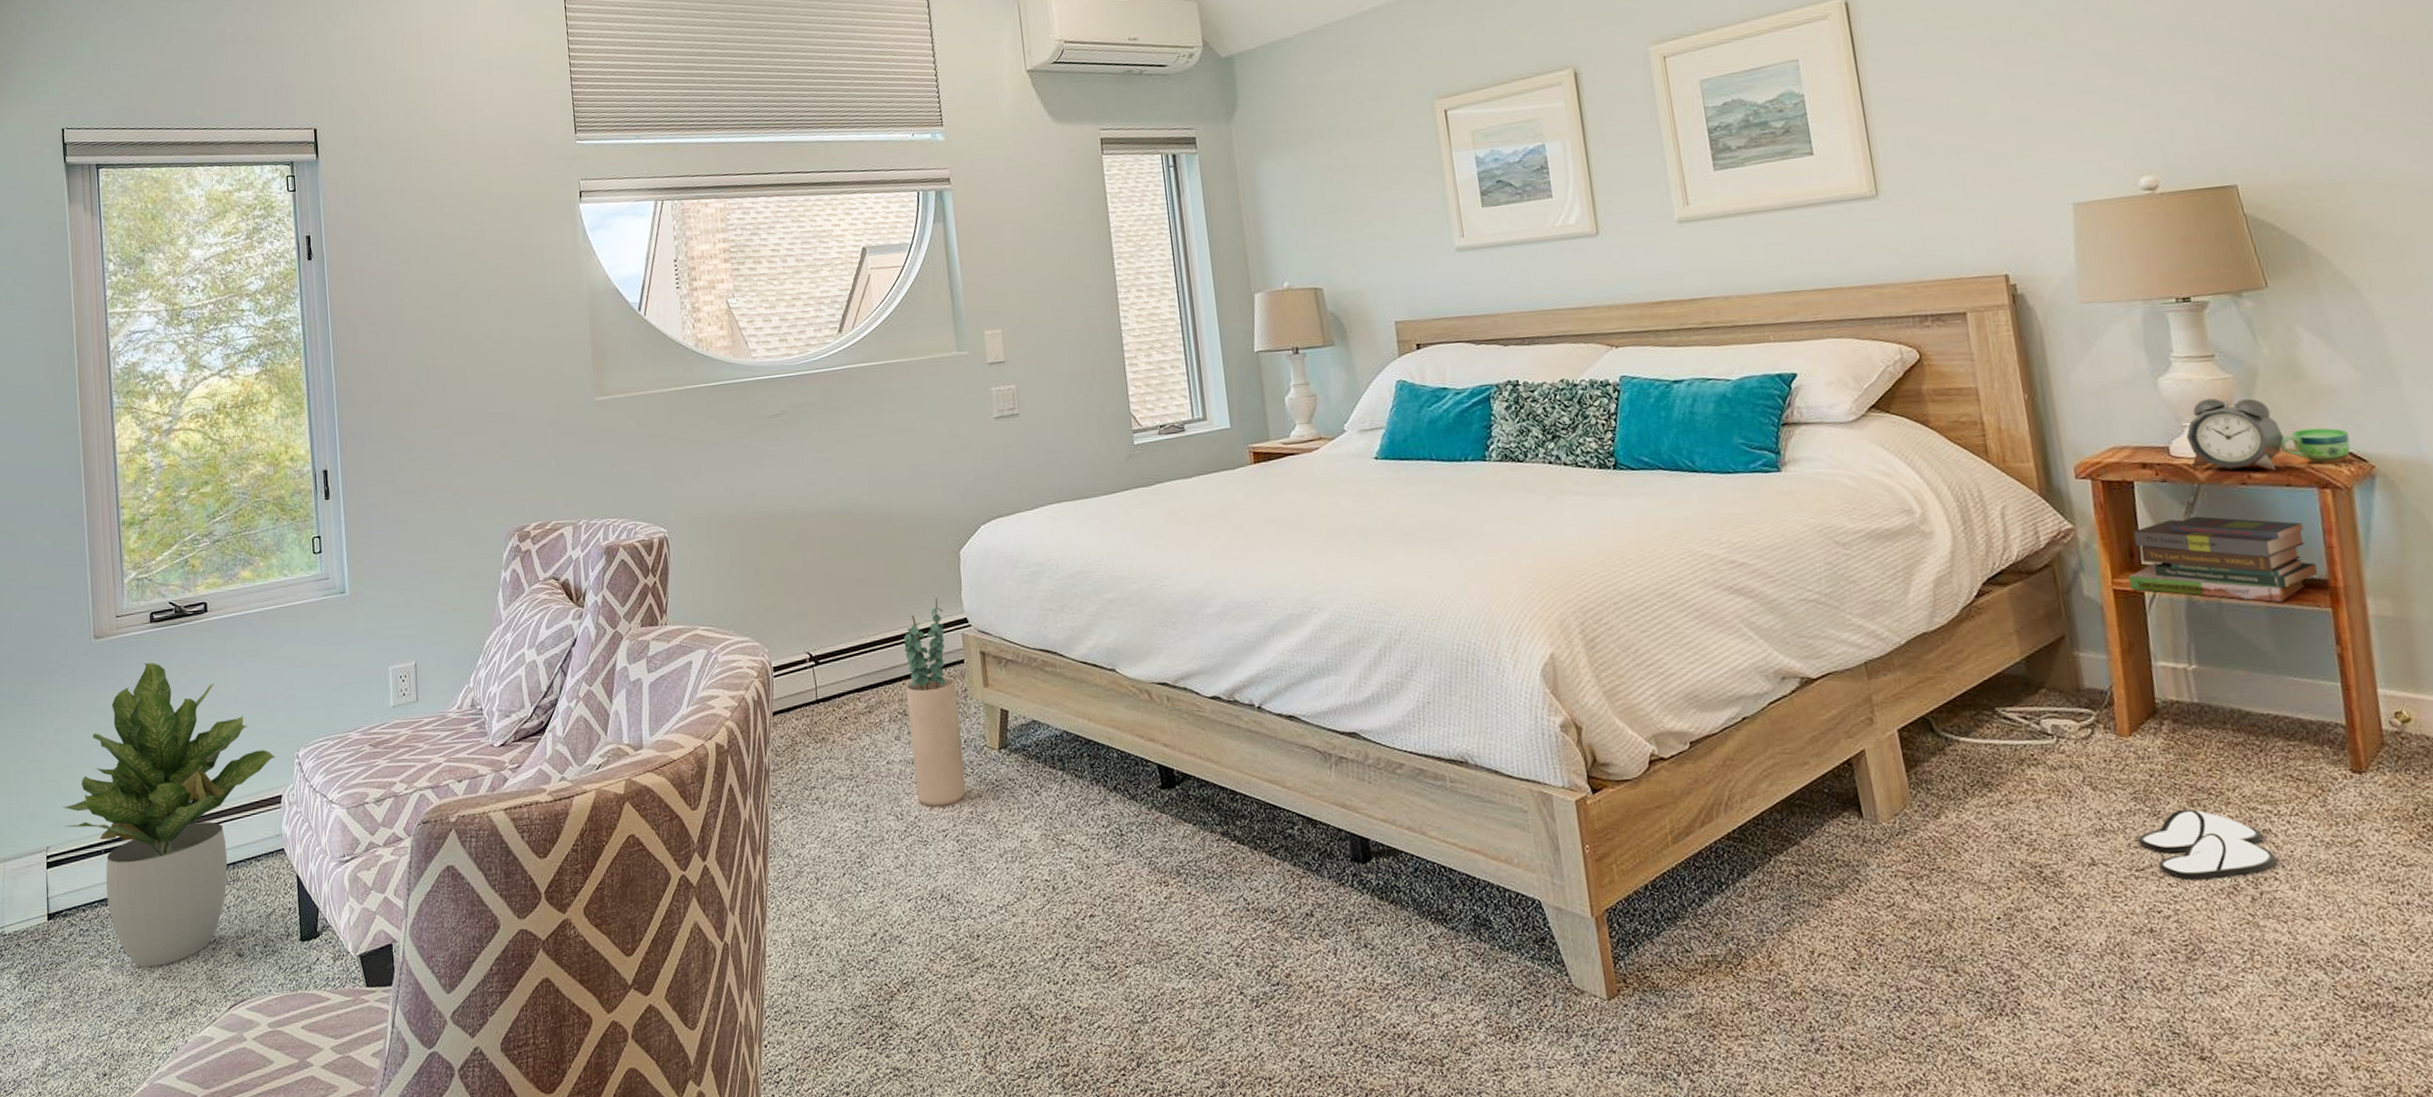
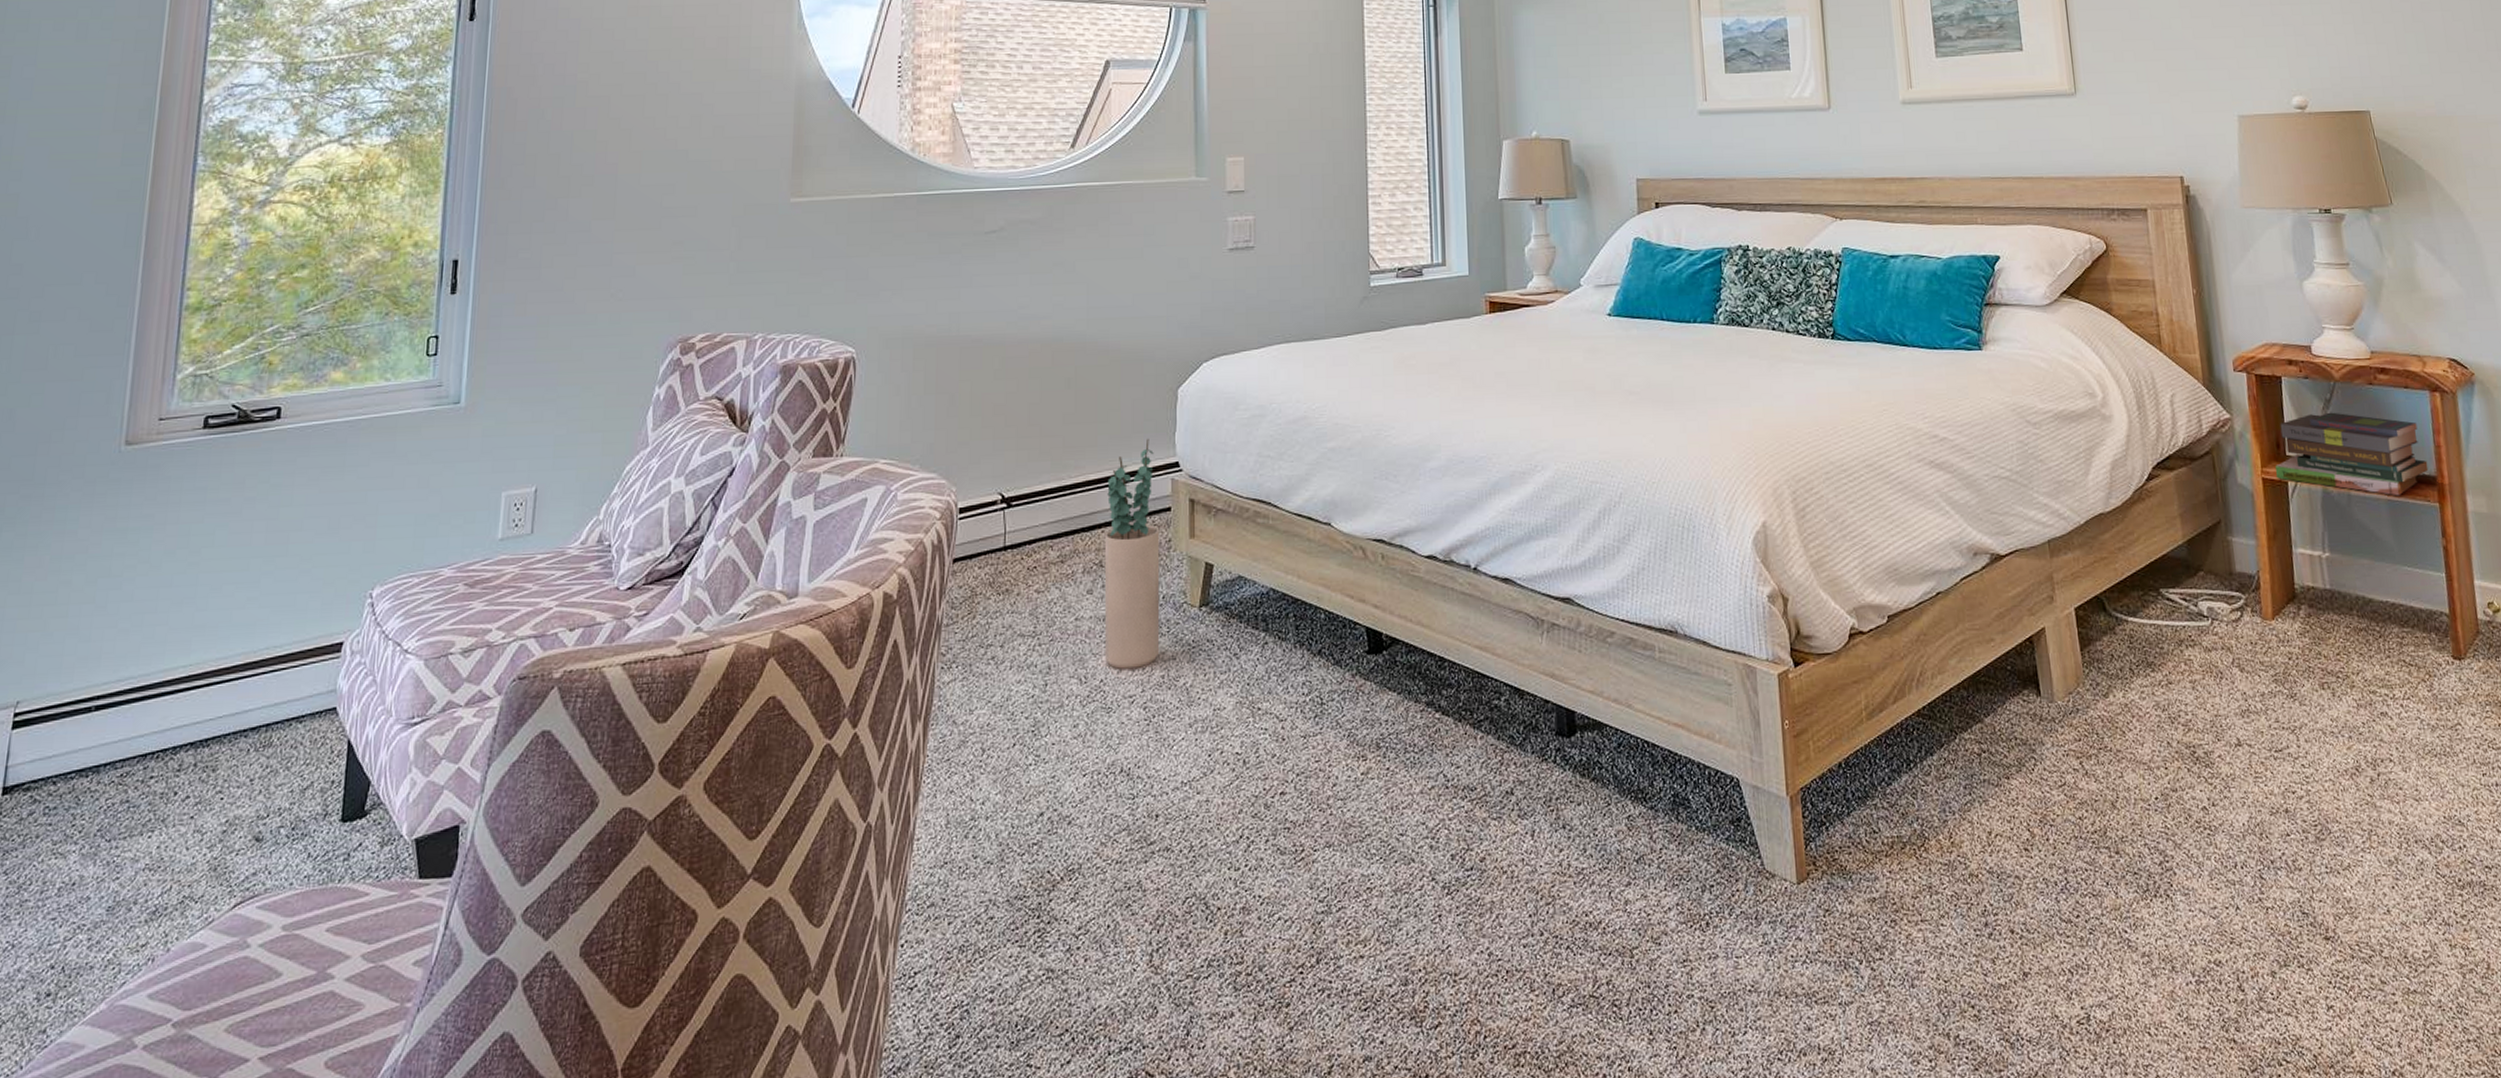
potted plant: present [62,662,275,967] -> none [45,476,342,855]
slippers: present [2138,808,2276,879] -> none [2277,691,2391,760]
alarm clock: present [2186,398,2284,472] -> none [2325,303,2403,374]
cup: present [2280,427,2351,463] -> none [2400,336,2456,368]

